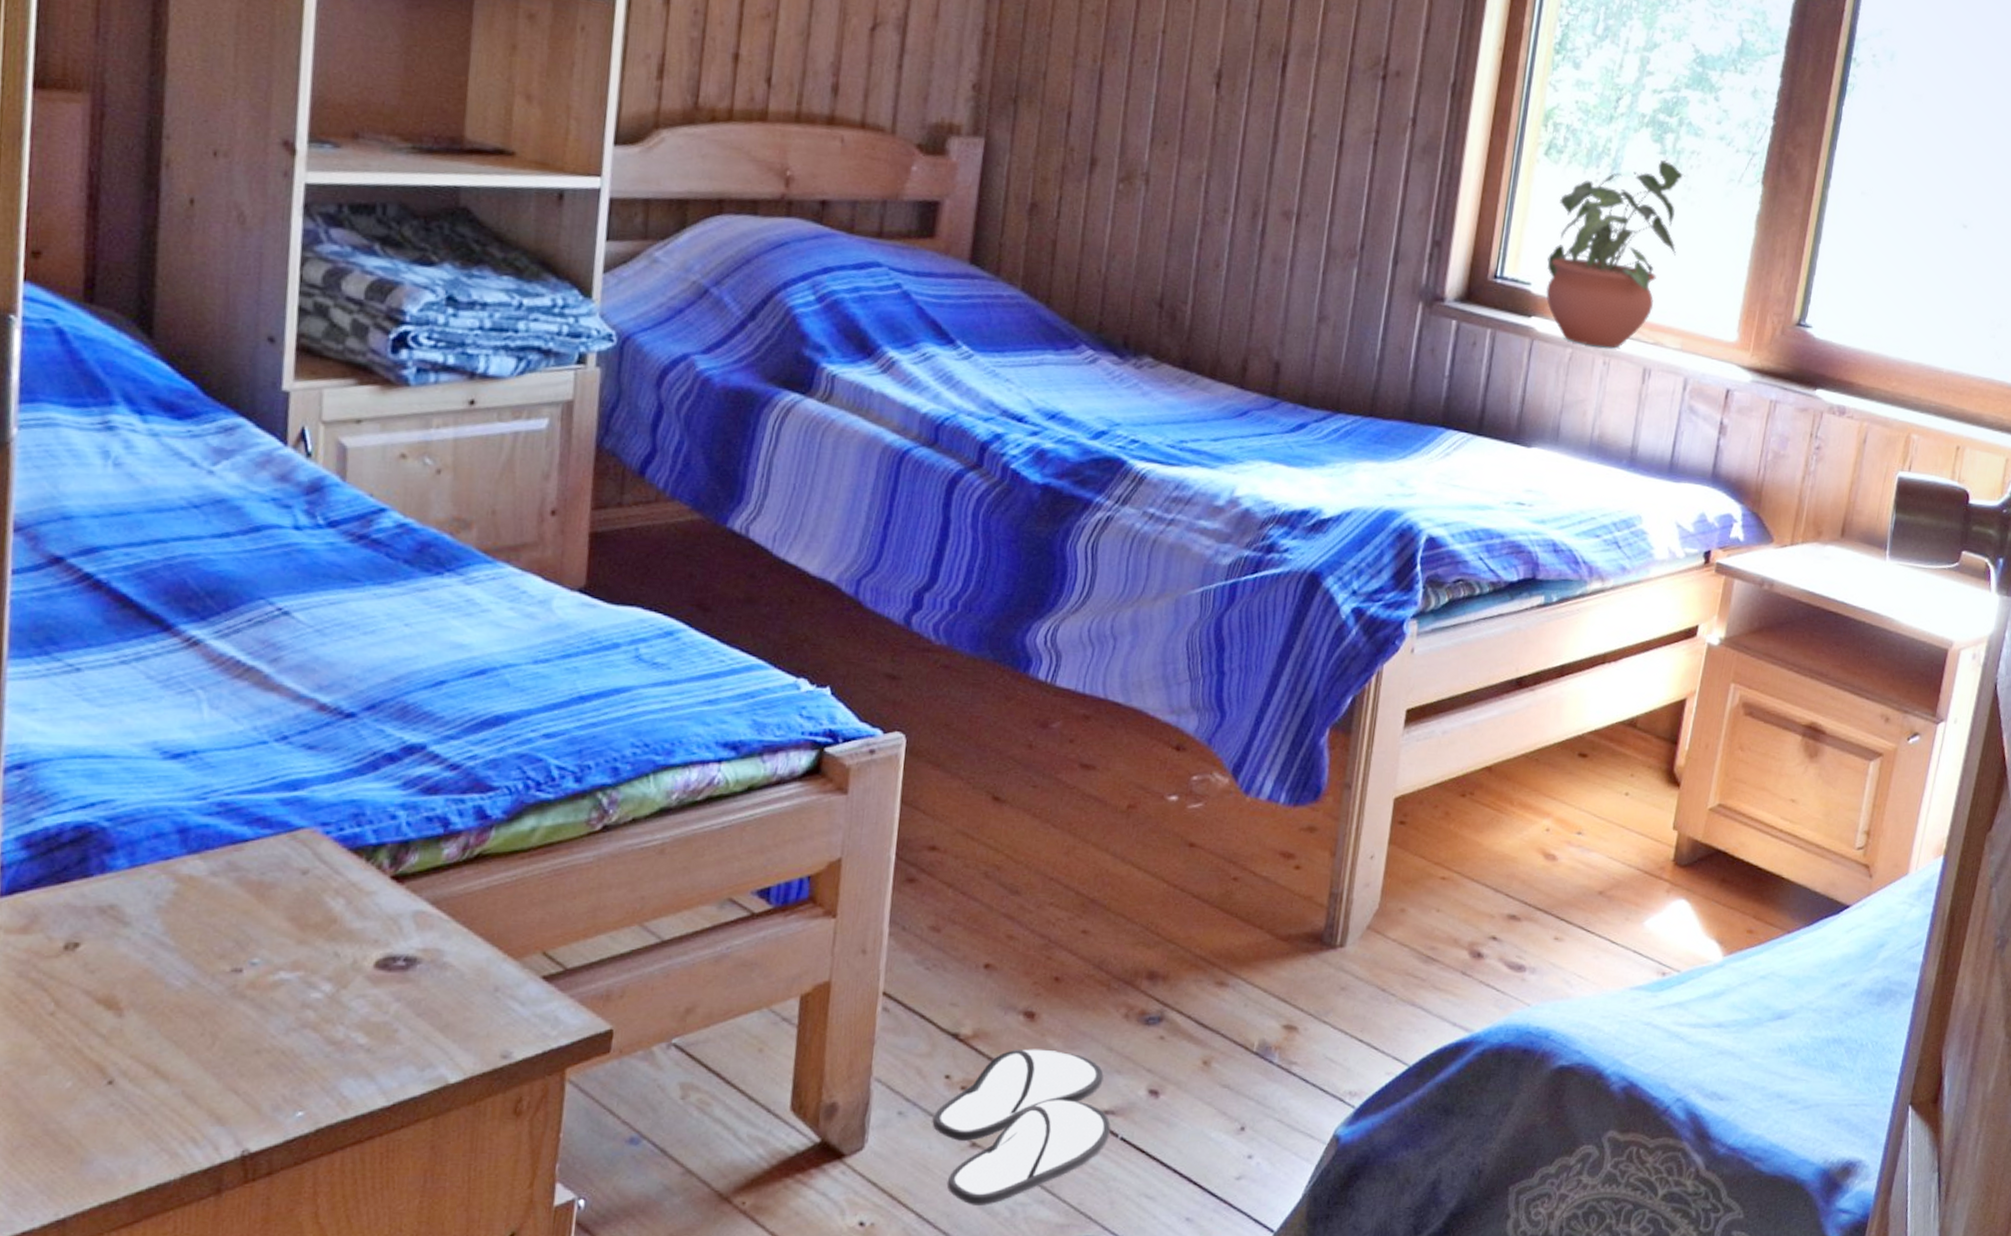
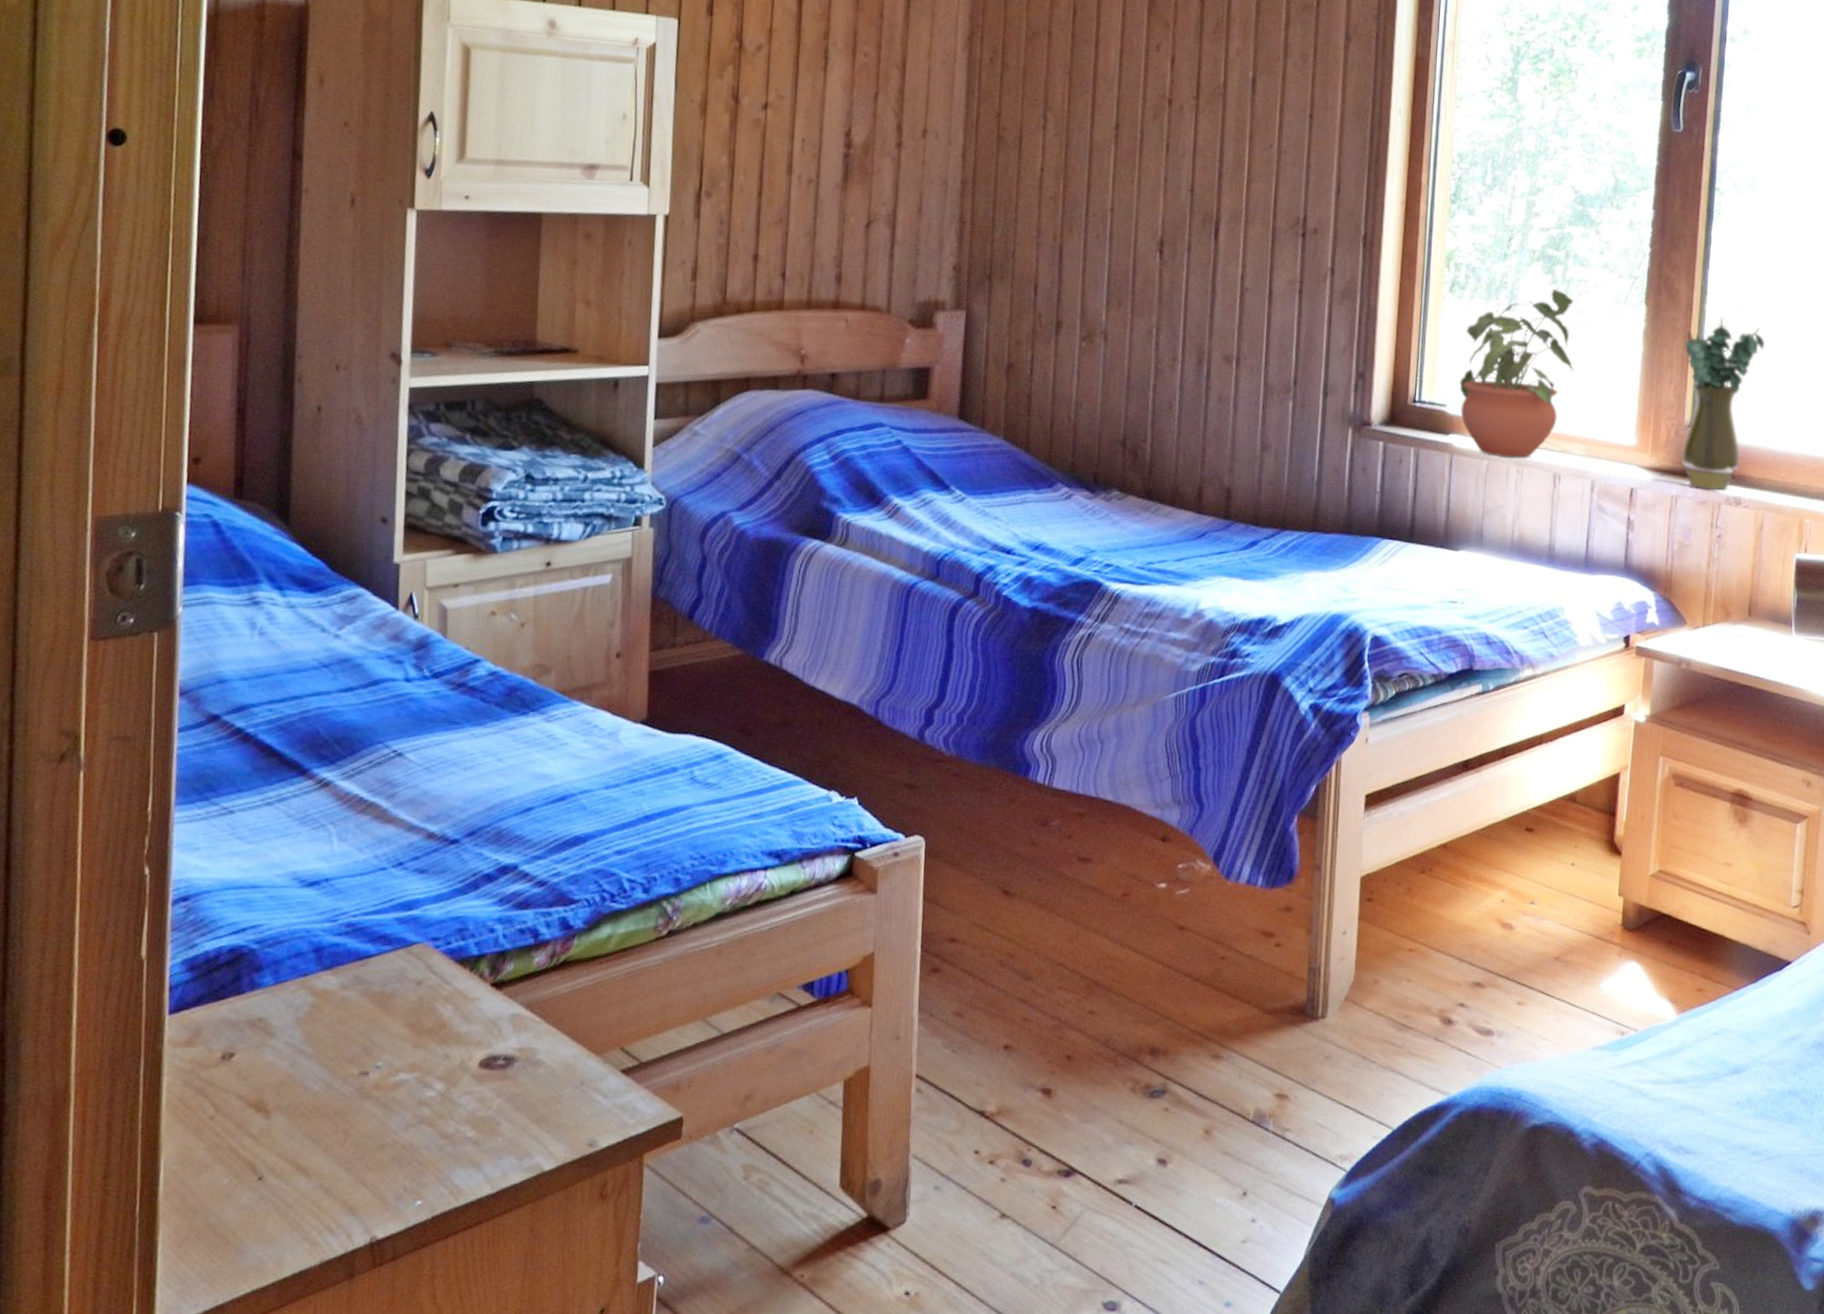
slippers: present [932,1049,1111,1205] -> none [965,1123,1126,1273]
vase: none [1784,206,1889,397] -> present [1681,318,1764,490]

